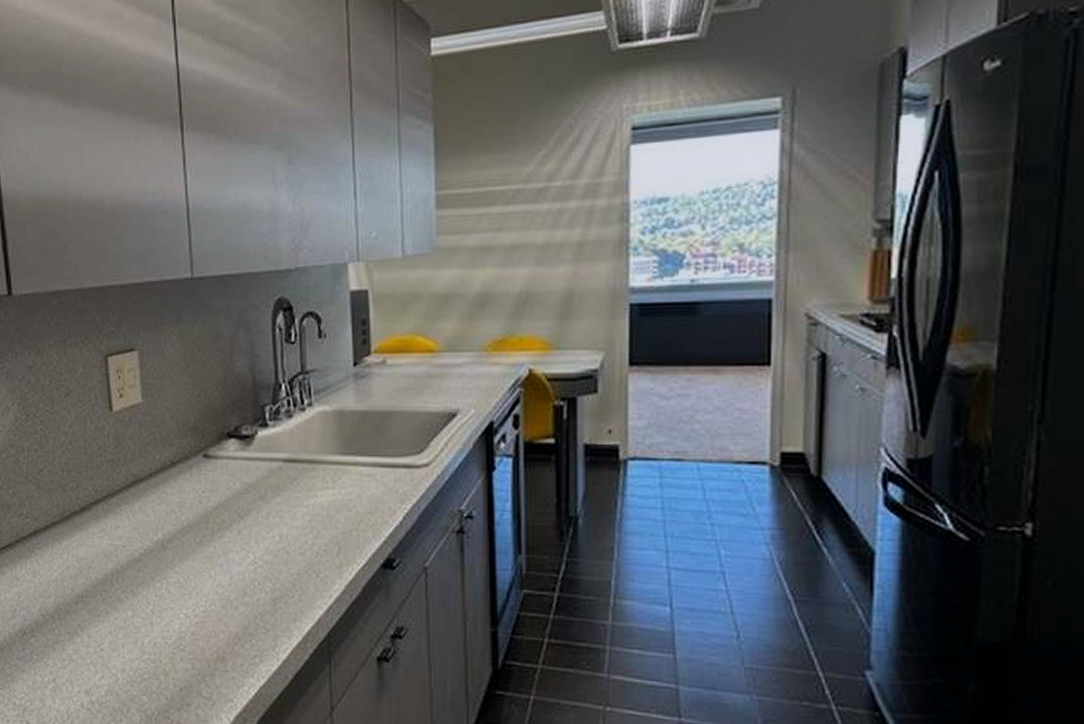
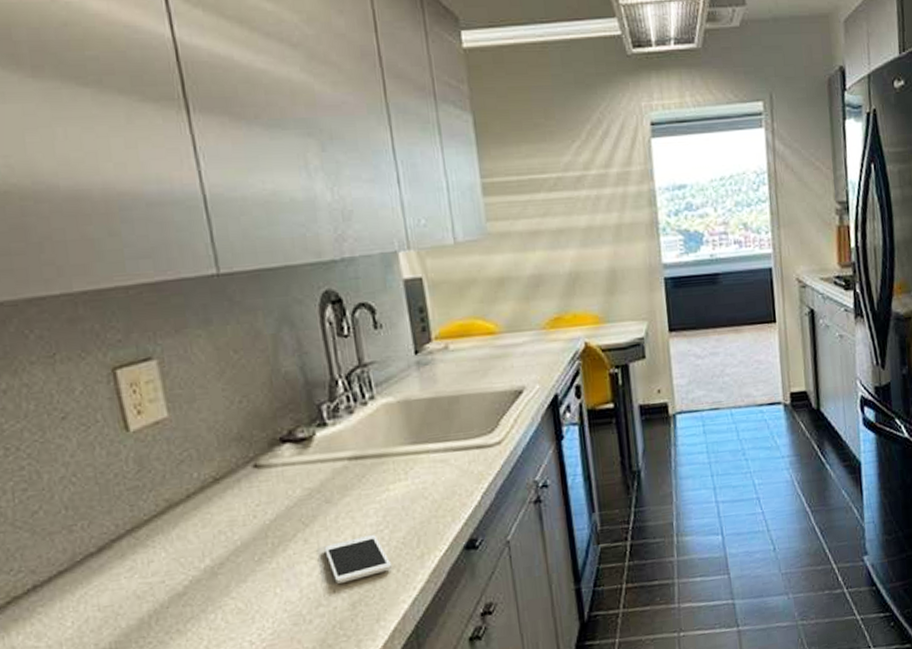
cell phone: none [254,536,313,578] -> present [324,534,393,584]

